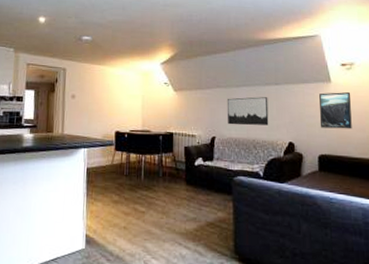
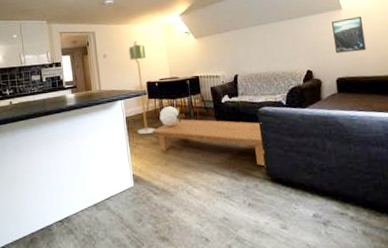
floor lamp: none [97,85,119,191] -> present [128,41,155,135]
coffee table: none [114,178,235,243] -> present [152,119,266,167]
decorative sphere: none [124,161,154,188] -> present [159,105,186,128]
wall art: present [228,97,269,126] -> none [245,32,287,62]

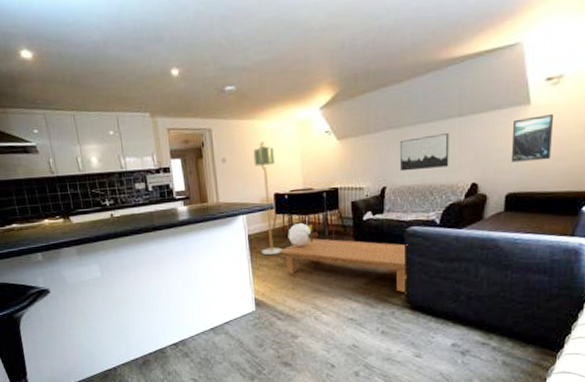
wall art: none [245,32,287,62] -> present [401,133,450,172]

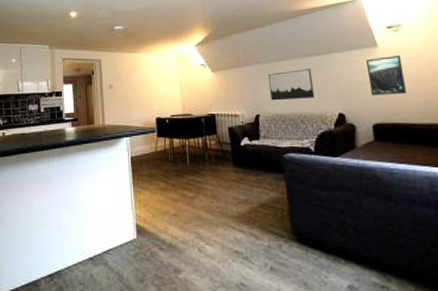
floor lamp: present [253,142,282,256] -> none [137,72,164,179]
coffee table: present [278,238,408,293] -> none [160,163,291,224]
decorative sphere: present [288,222,319,248] -> none [169,146,199,172]

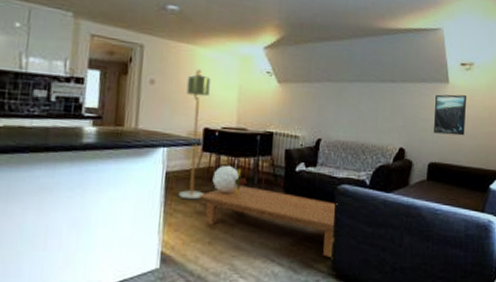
floor lamp: none [137,72,164,179] -> present [178,70,211,200]
coffee table: none [160,163,291,224] -> present [198,185,338,259]
decorative sphere: none [169,146,199,172] -> present [212,165,247,196]
wall art: present [268,69,315,101] -> none [336,94,382,128]

